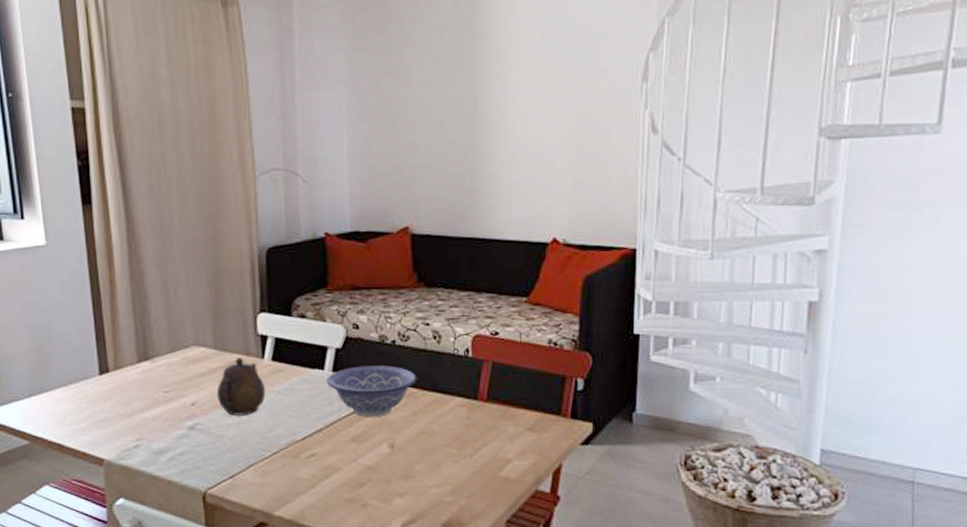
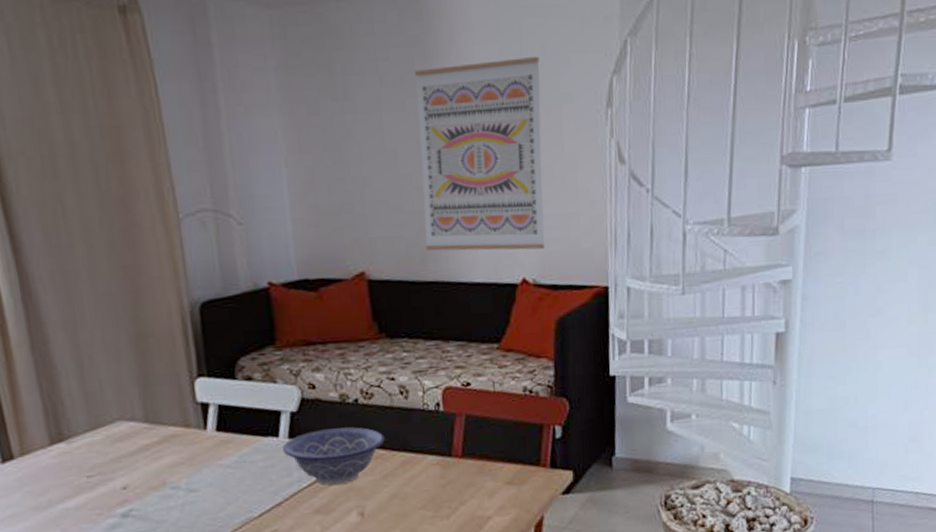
teapot: present [216,358,266,416] -> none [152,430,212,497]
wall art: none [463,35,580,212] -> present [414,56,545,251]

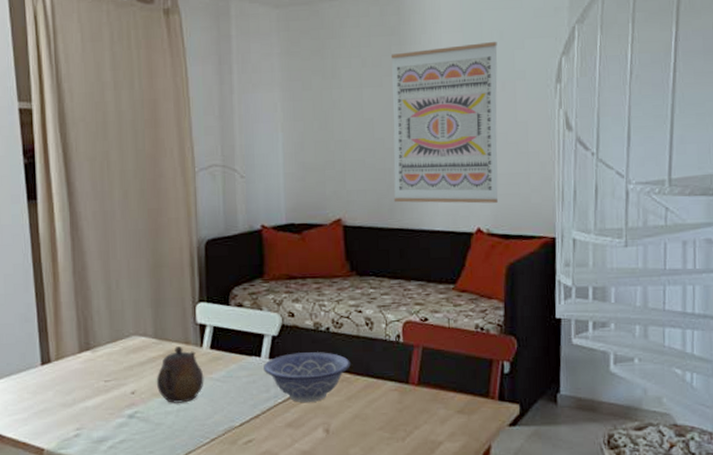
teapot: none [152,430,212,497] -> present [156,346,204,403]

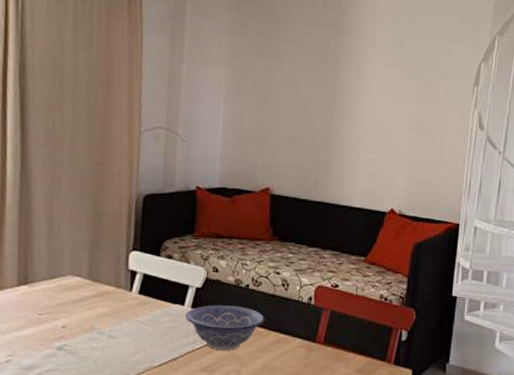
teapot: present [156,346,204,403] -> none [86,289,131,341]
wall art: present [390,41,498,204] -> none [318,42,425,188]

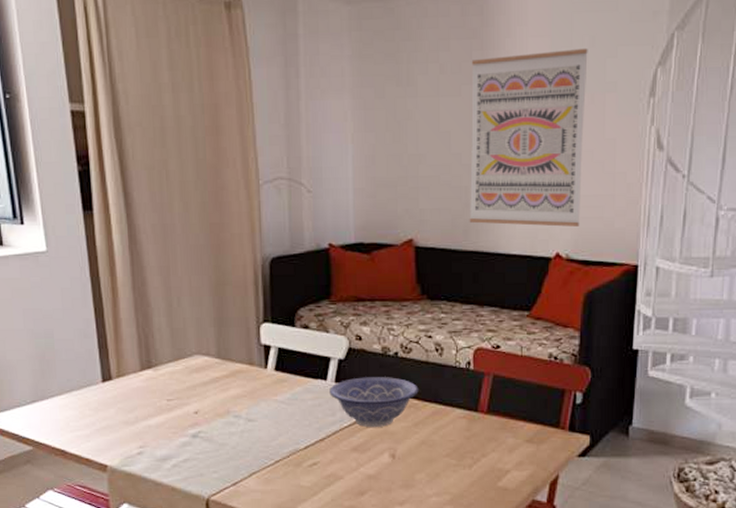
wall art: none [318,42,425,188] -> present [469,48,588,227]

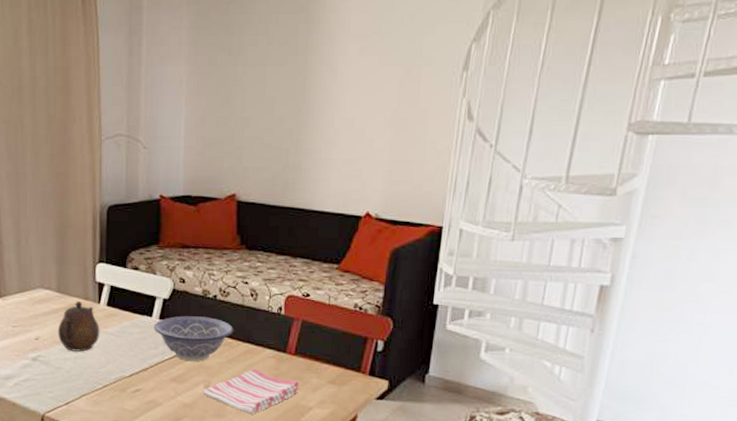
teapot: none [219,367,269,424] -> present [57,301,100,352]
dish towel: none [387,431,493,483] -> present [202,368,299,415]
wall art: present [469,48,588,227] -> none [287,24,407,189]

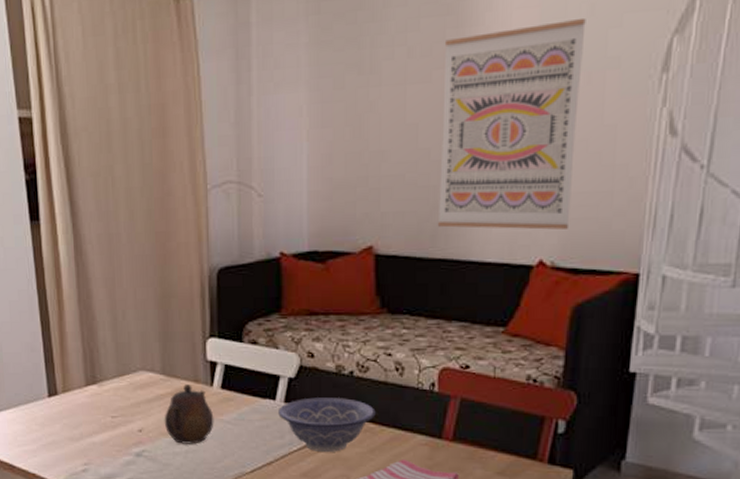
wall art: none [287,24,407,189] -> present [437,17,586,230]

